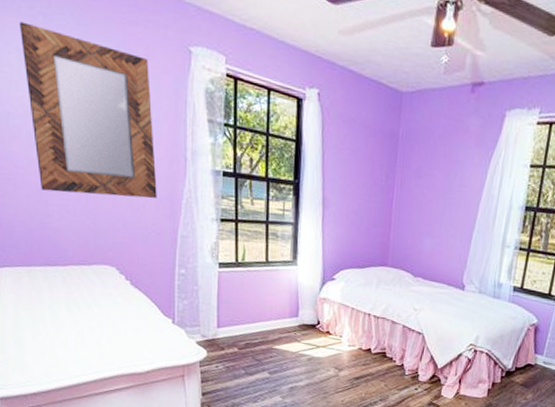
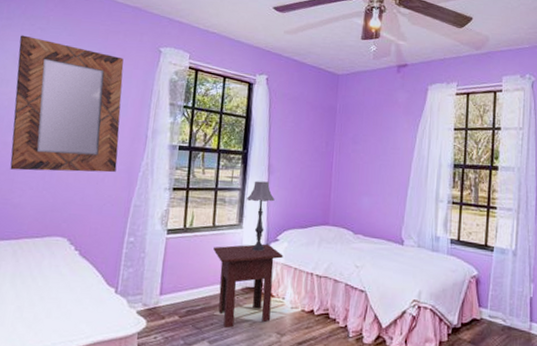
side table: none [268,282,340,361] -> present [213,243,283,328]
table lamp: none [301,215,330,290] -> present [247,181,275,251]

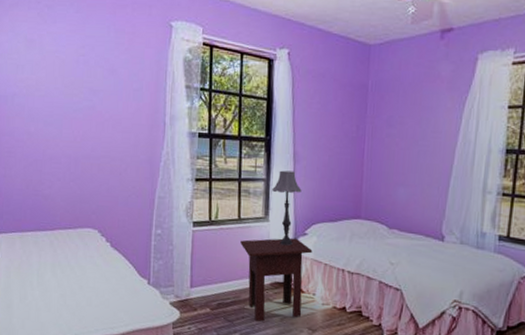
home mirror: present [10,35,124,173] -> none [29,15,138,163]

